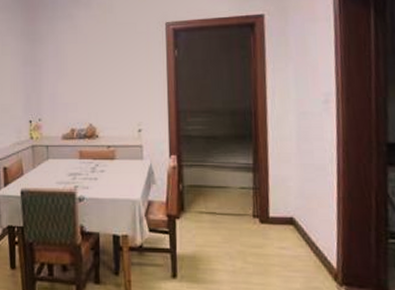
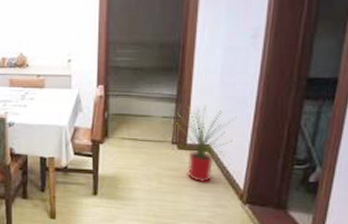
house plant: none [254,174,319,262] -> present [175,105,237,183]

